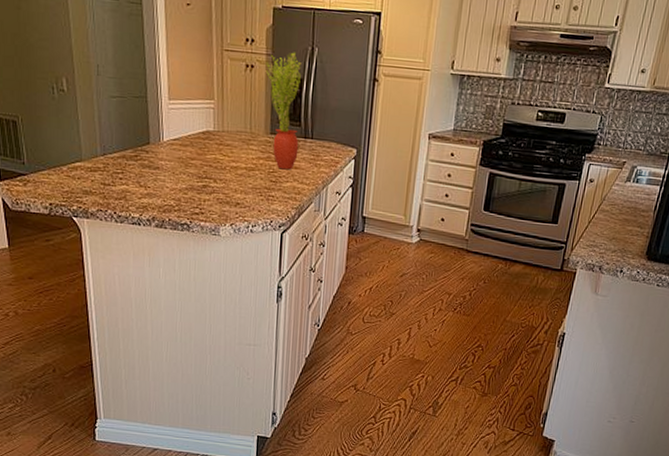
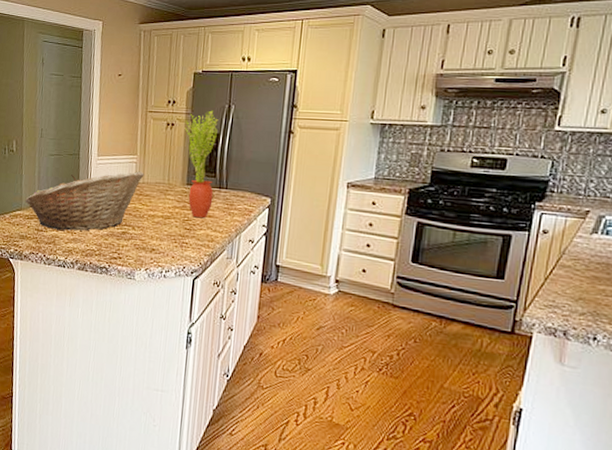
fruit basket: none [85,118,224,185] -> present [25,171,144,231]

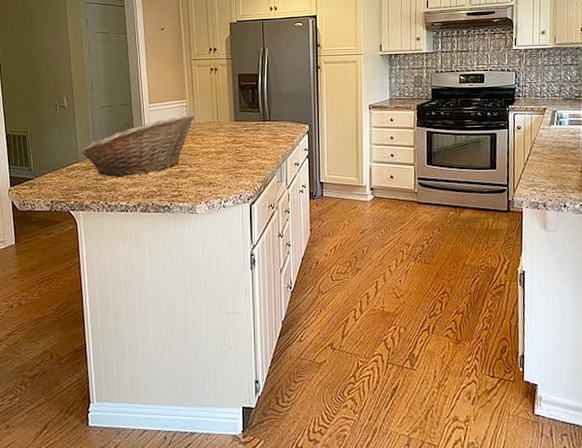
potted plant: present [184,110,219,219] -> none [227,54,259,150]

